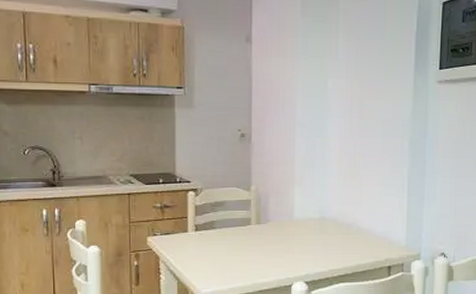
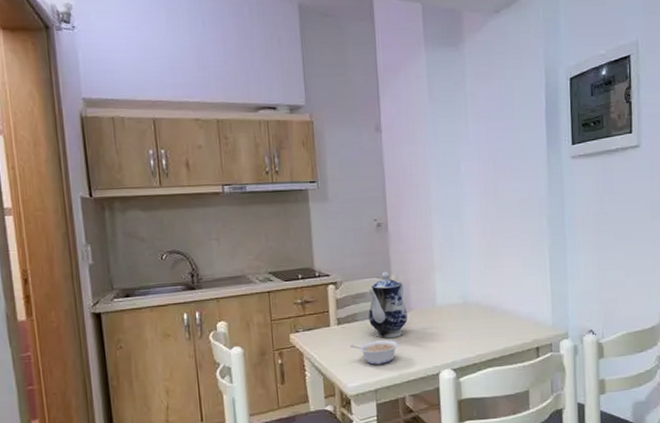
legume: none [206,248,254,272] -> present [350,339,399,365]
teapot: none [227,181,264,247] -> present [368,271,408,338]

